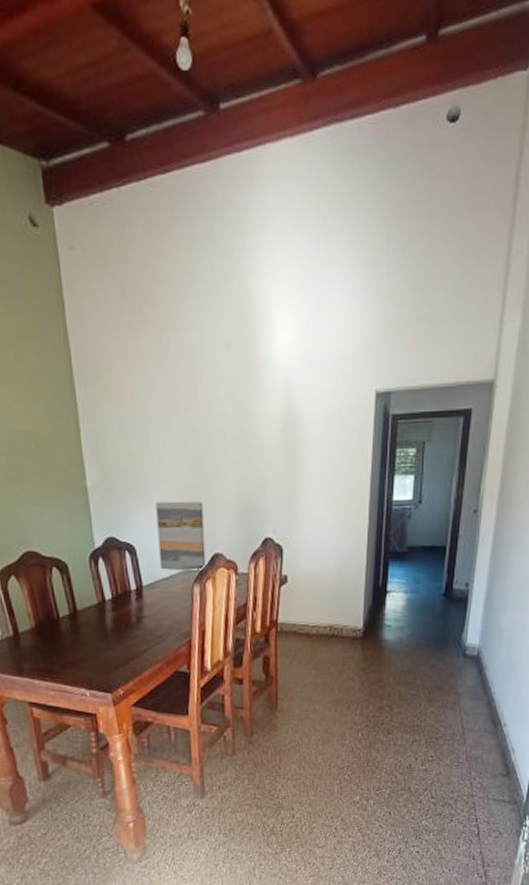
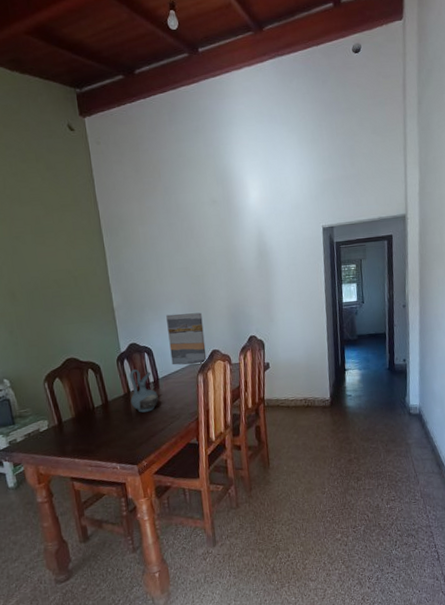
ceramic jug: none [105,572,141,628] -> present [130,369,159,413]

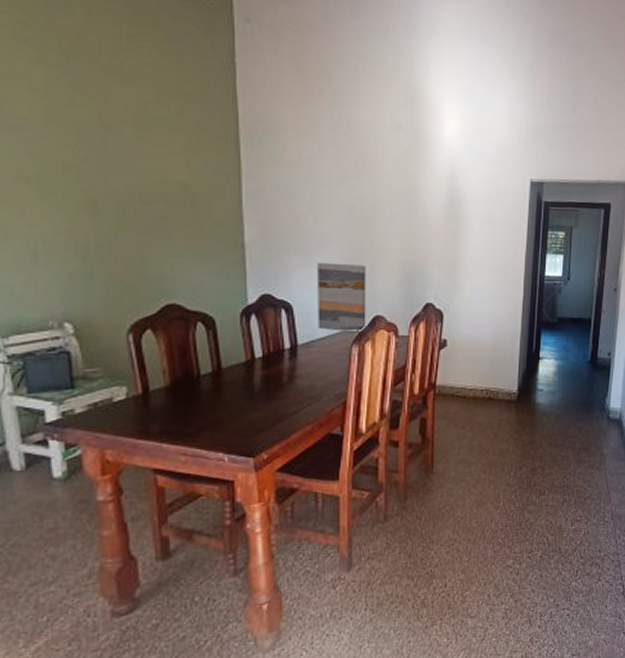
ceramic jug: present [130,369,159,413] -> none [254,330,294,388]

